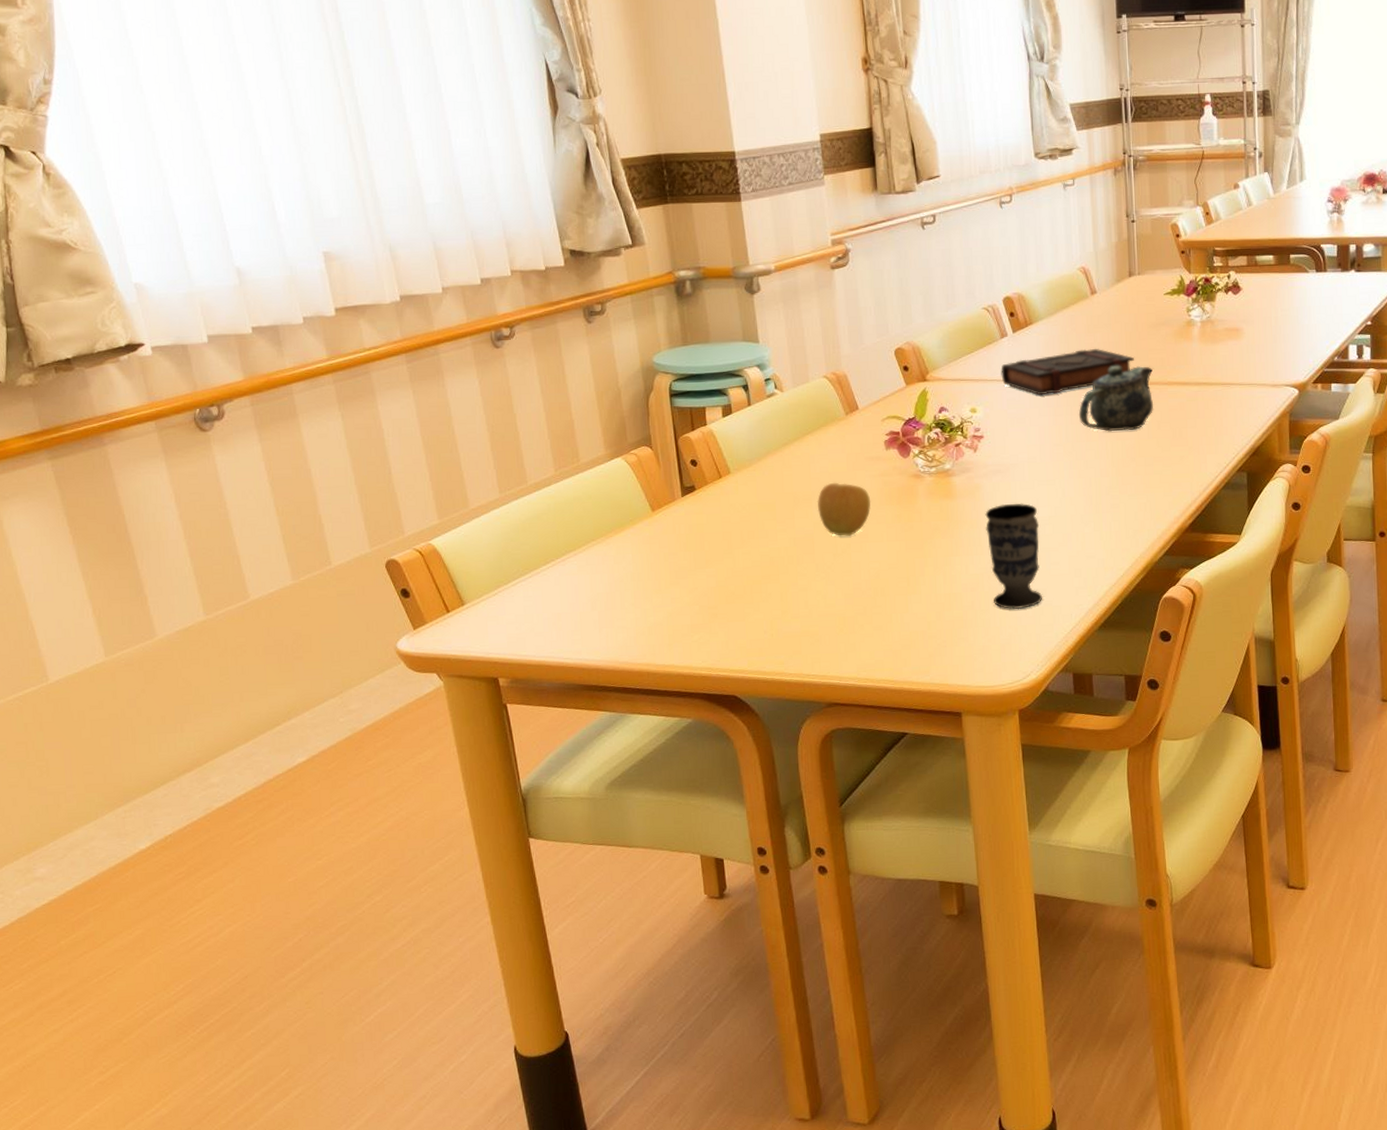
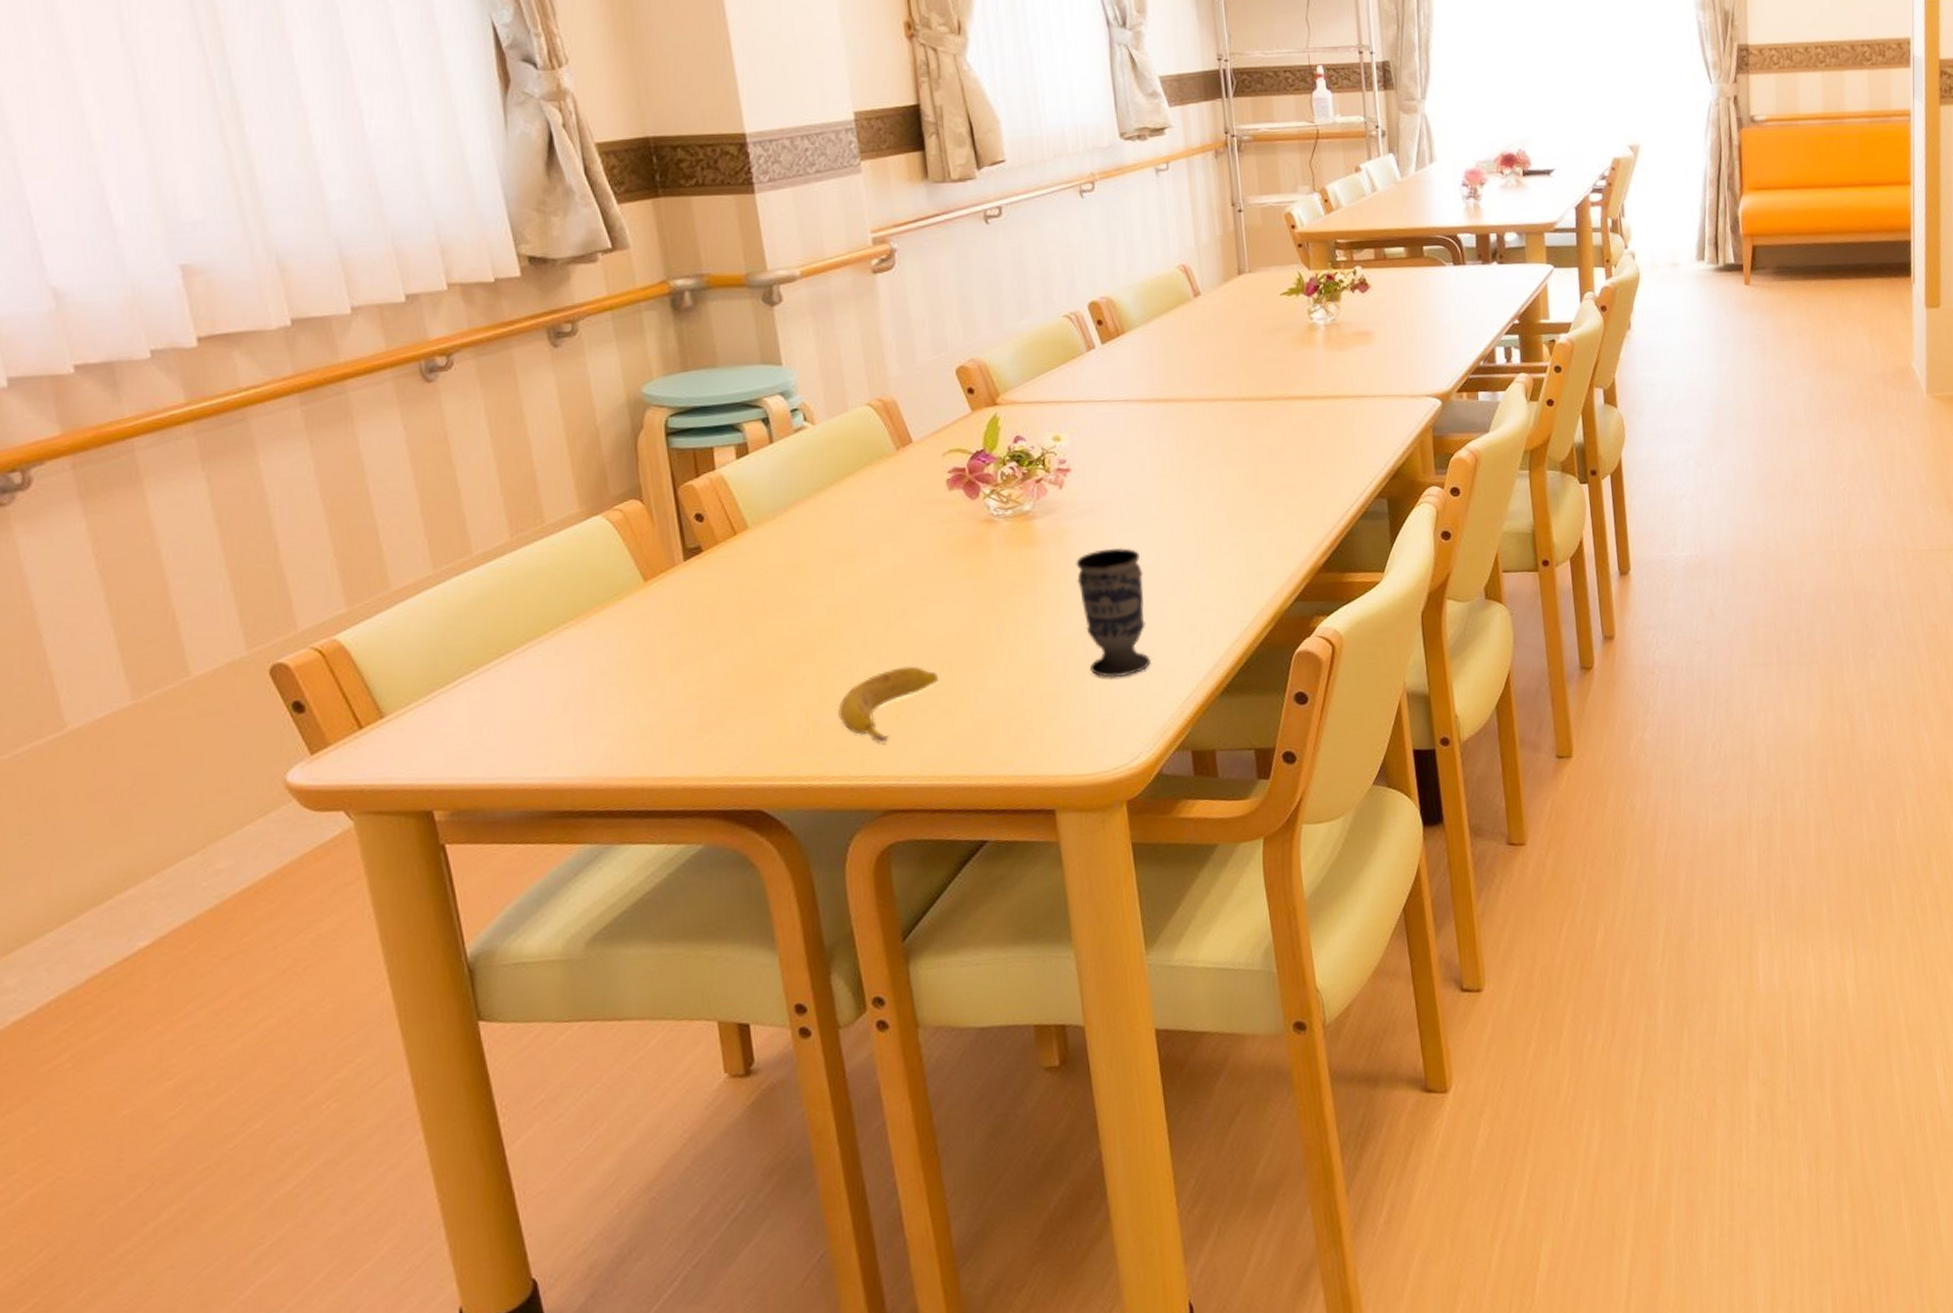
banana: none [794,590,873,650] -> present [837,666,938,743]
apple: present [817,482,871,536] -> none [862,533,932,600]
book: present [1001,349,1134,396] -> none [1088,360,1249,418]
teapot: present [1078,365,1154,432] -> none [1185,378,1275,458]

